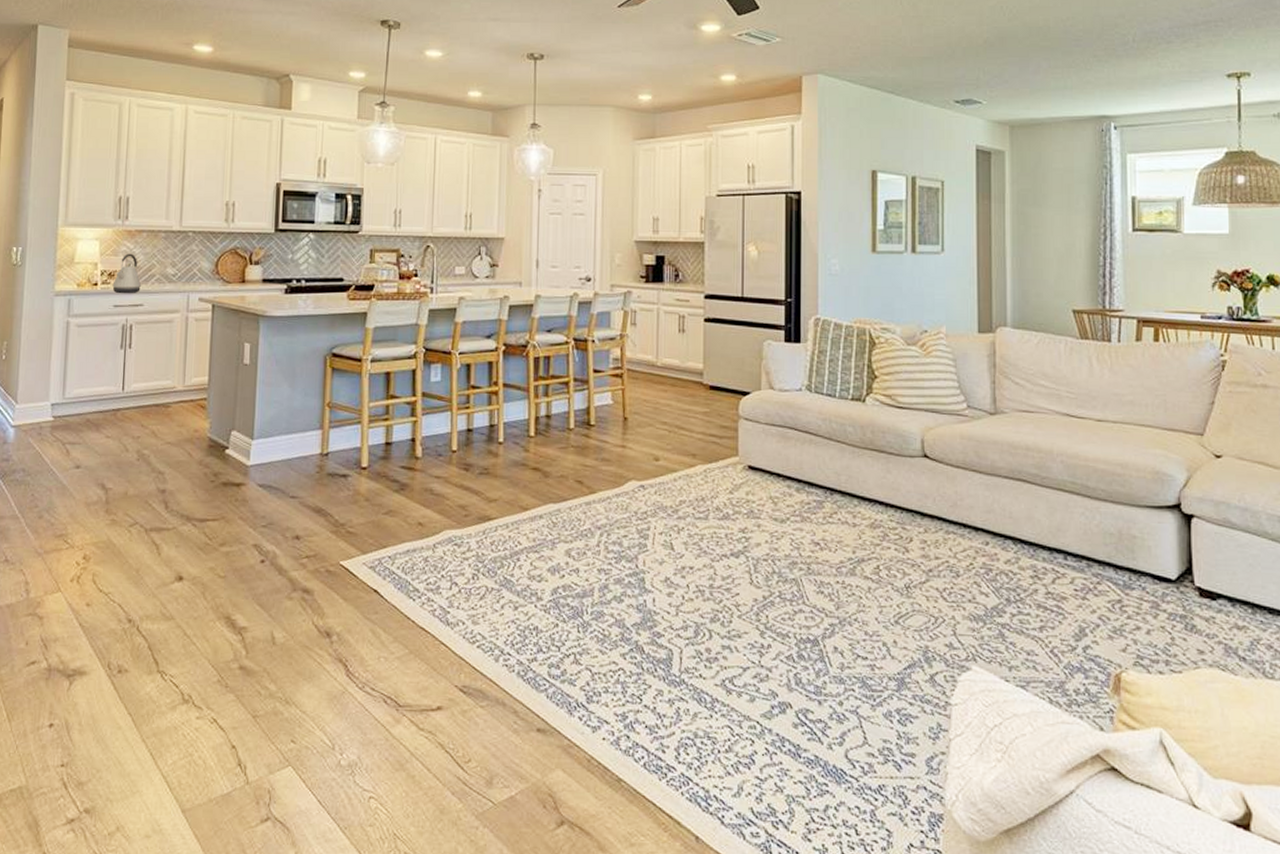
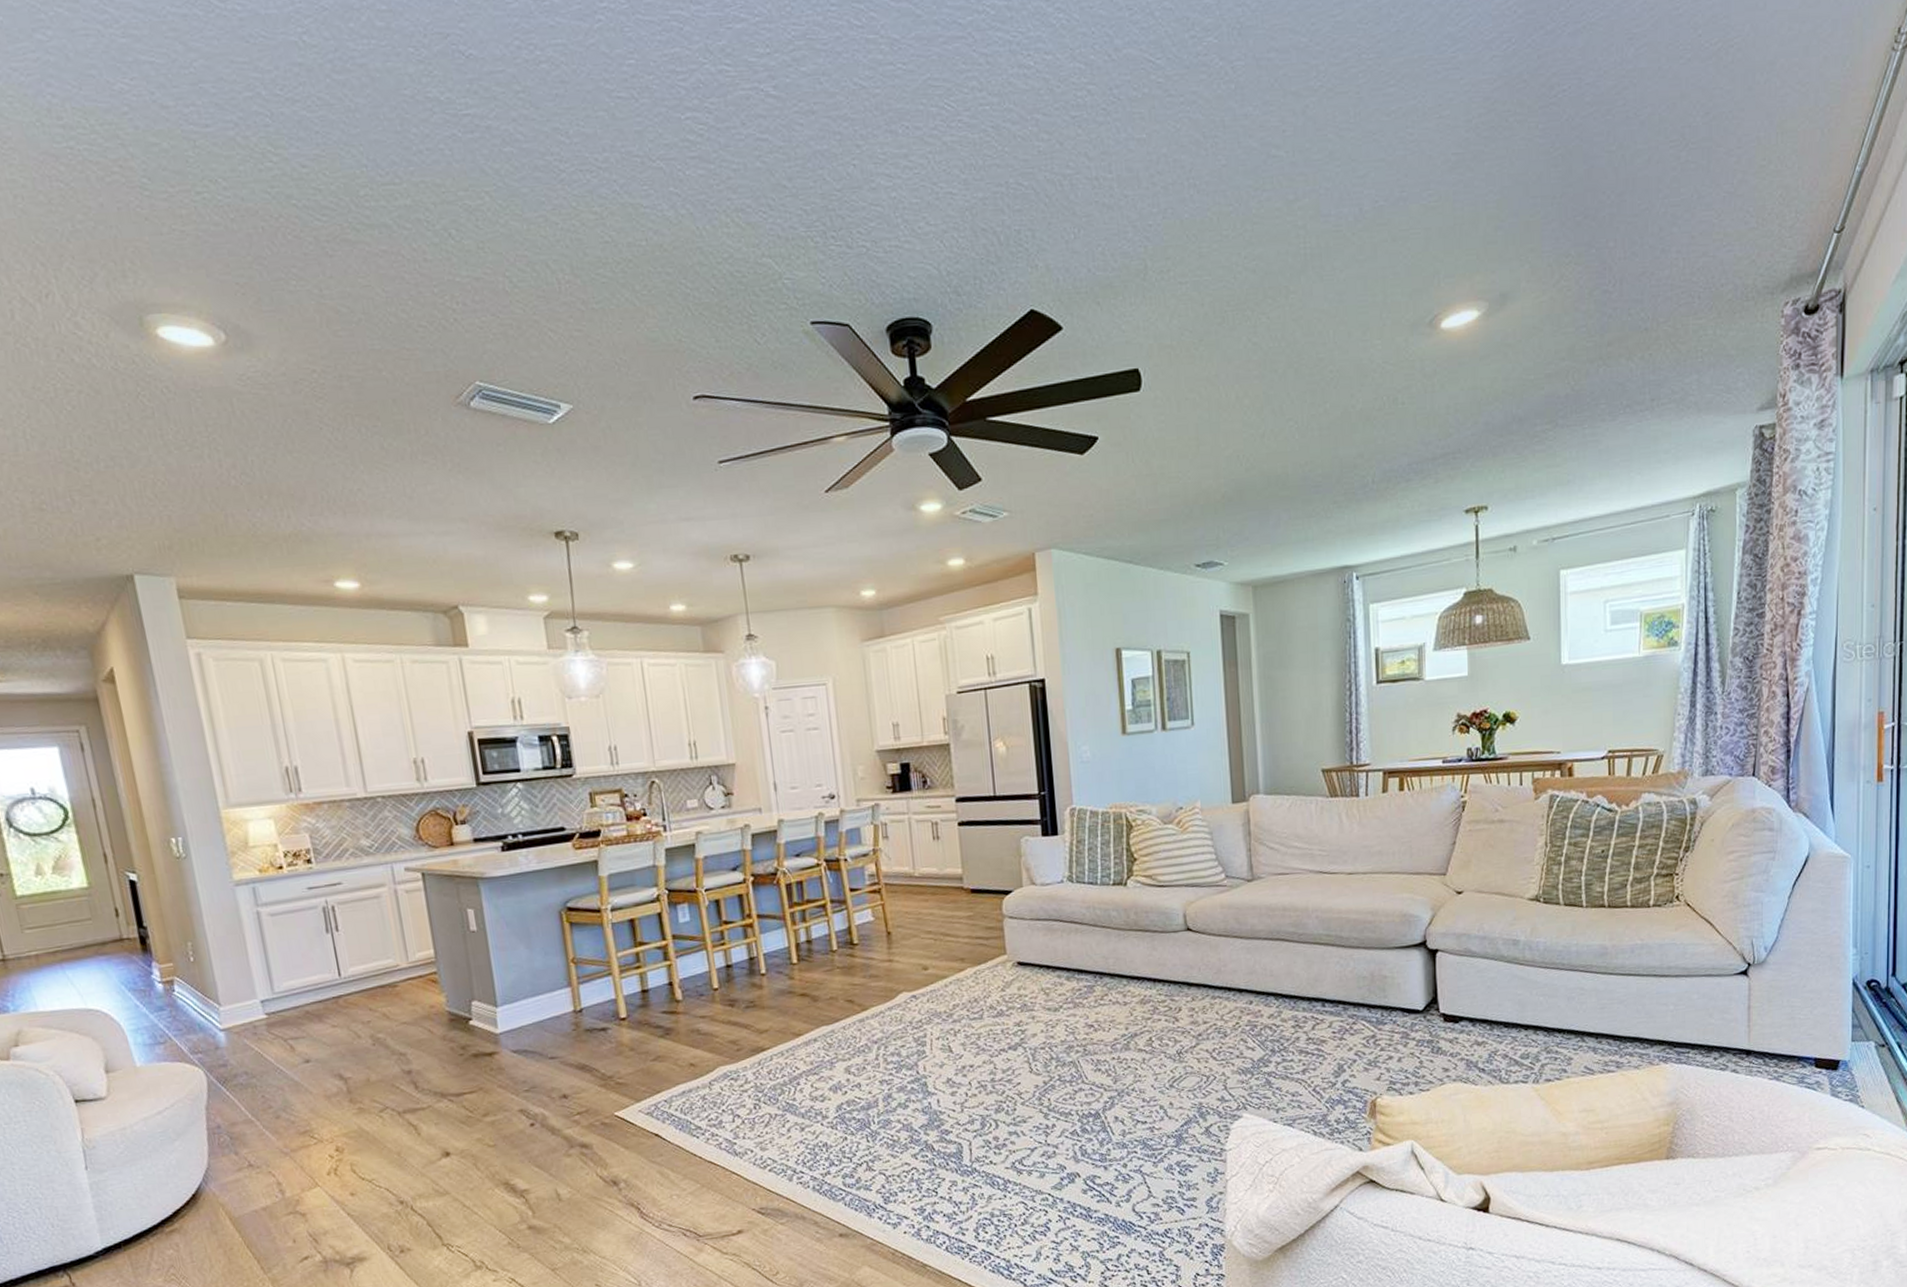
kettle: present [112,253,142,294] -> none [300,829,336,875]

